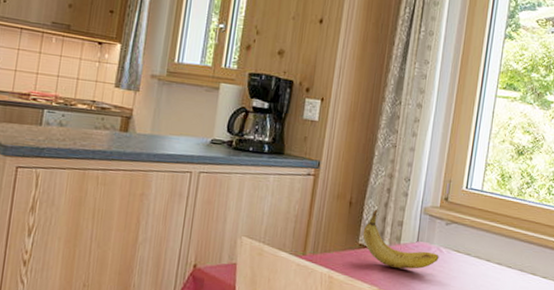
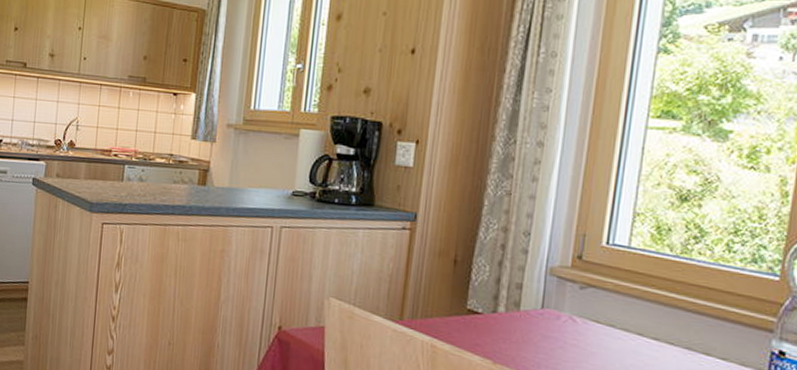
fruit: present [362,209,439,269] -> none [471,268,572,342]

